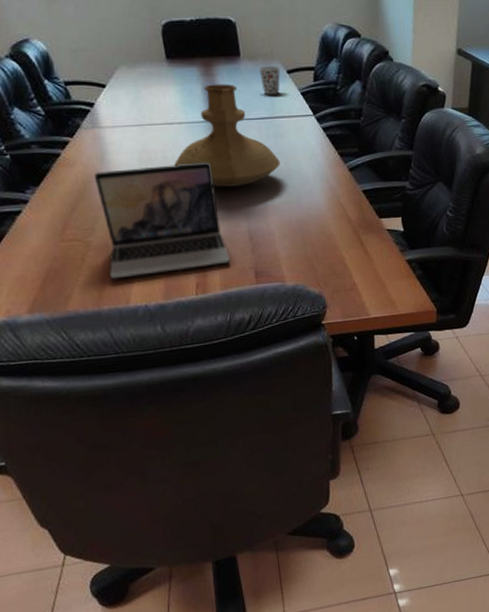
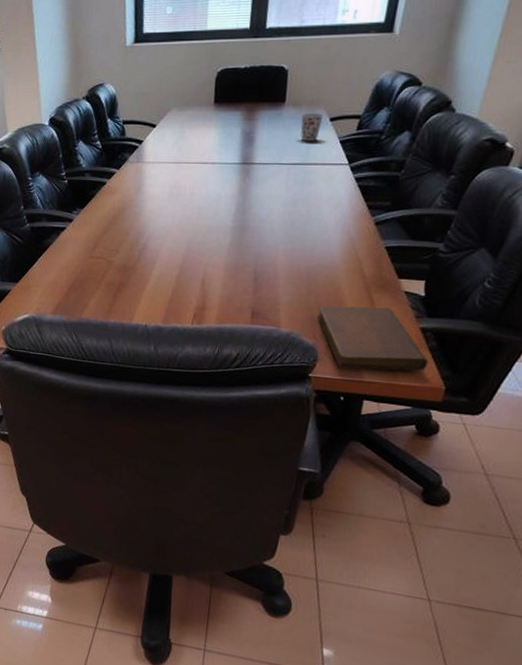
laptop: present [93,162,231,280] -> none [122,200,233,300]
vase: present [174,84,280,187] -> none [199,128,302,228]
notebook: none [316,246,419,311] -> present [317,305,429,371]

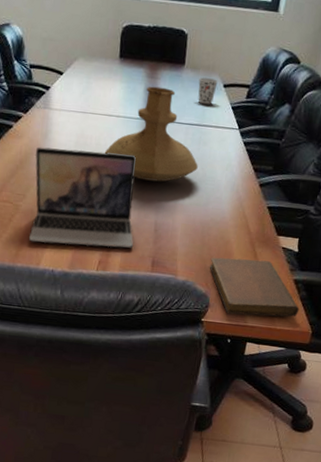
laptop: none [122,200,233,300] -> present [29,146,136,248]
vase: none [199,128,302,228] -> present [104,86,198,182]

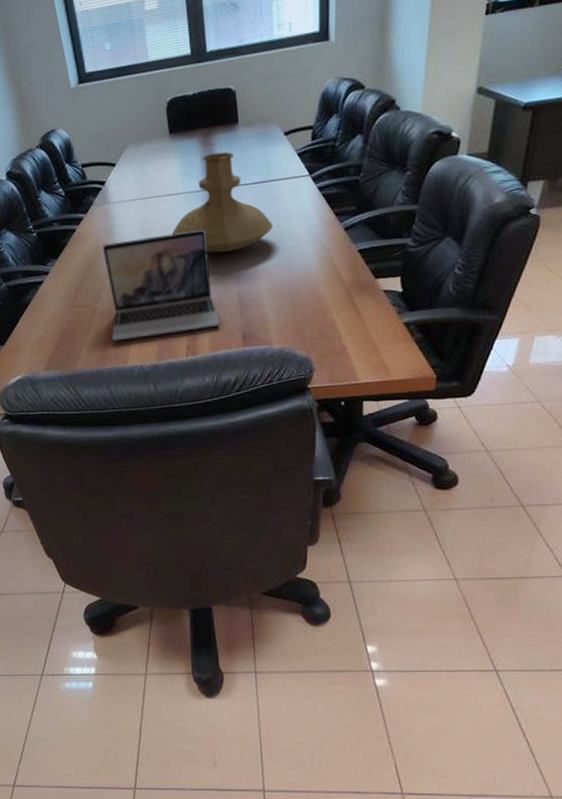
cup: present [198,77,218,104] -> none [256,129,278,159]
notebook: present [209,257,300,317] -> none [305,308,417,375]

